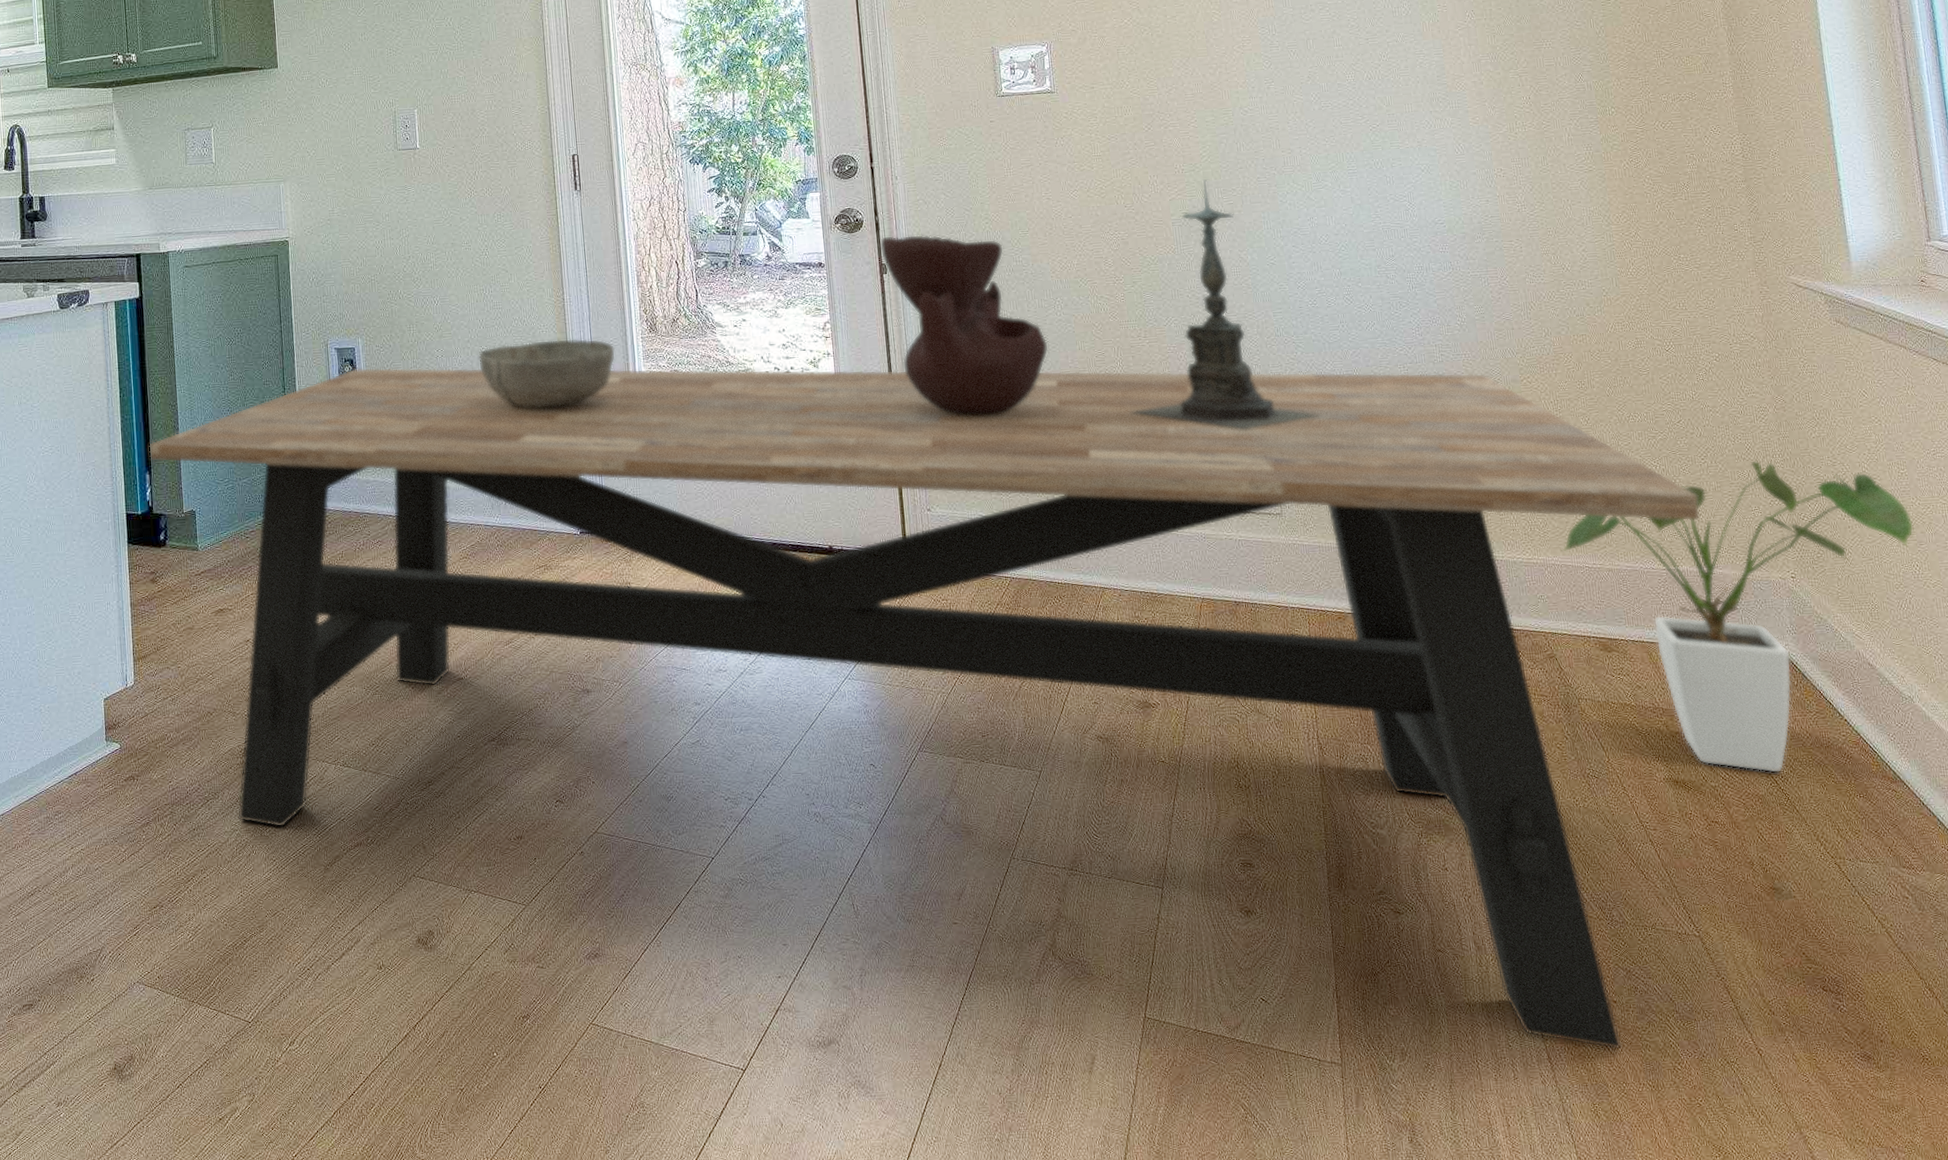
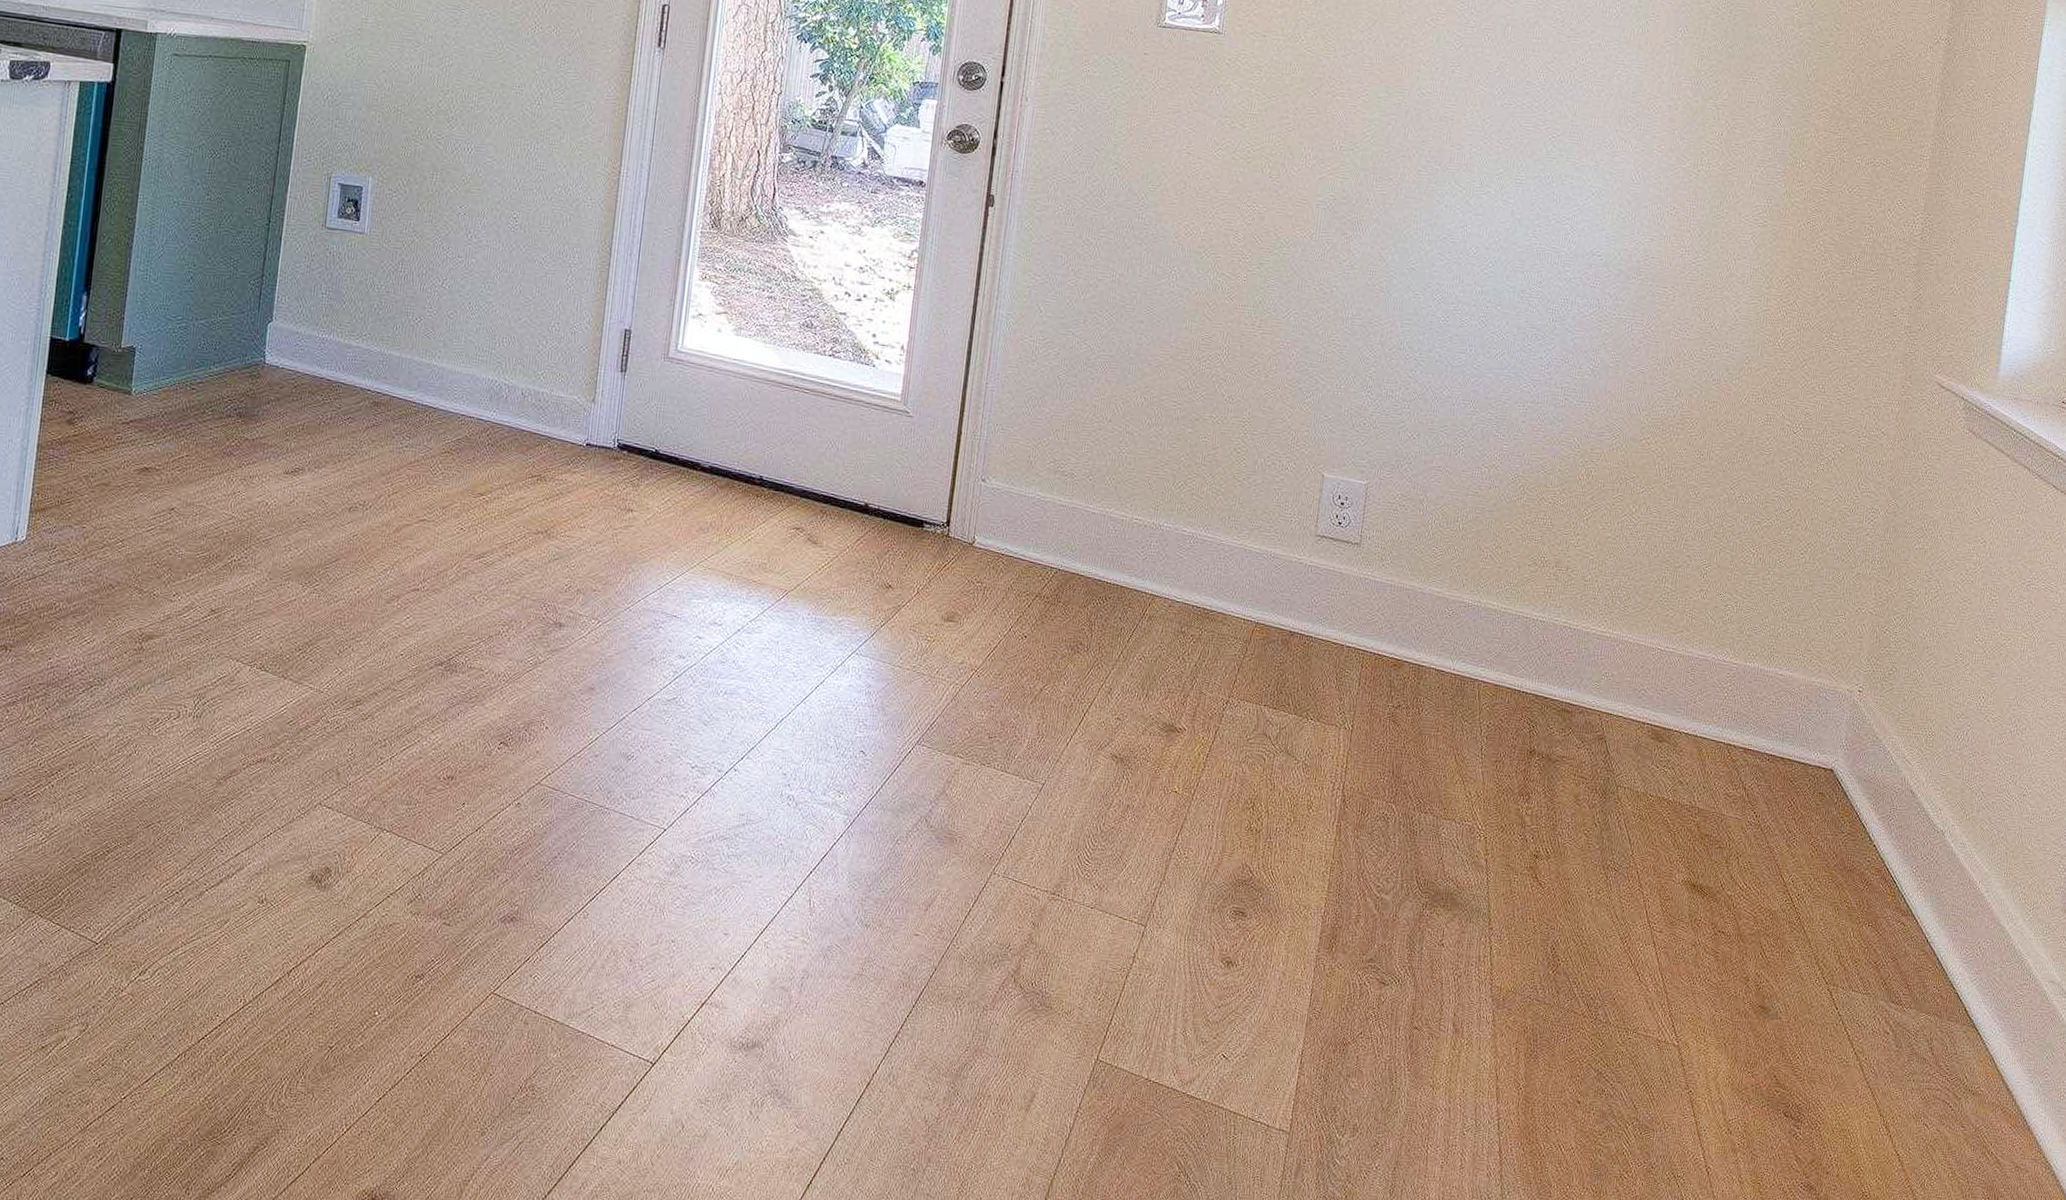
dining table: present [149,367,1701,1050] -> none [91,211,1787,1151]
bowl: present [477,338,616,409] -> none [505,213,669,298]
vase: present [879,234,1049,414] -> none [988,163,1153,385]
candle holder: present [1130,179,1321,430] -> none [1225,162,1426,447]
house plant: present [1561,460,1915,774] -> none [1637,564,1992,891]

